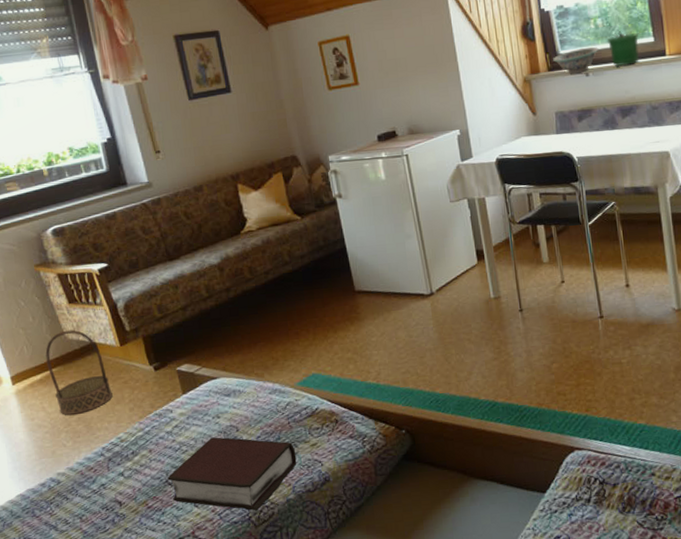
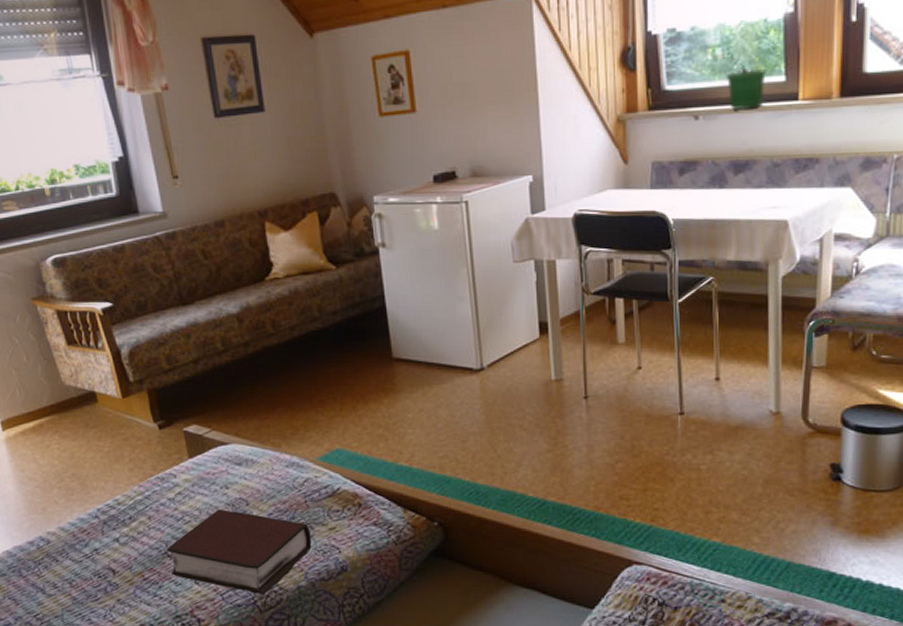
basket: present [45,329,113,415] -> none [39,375,111,469]
decorative bowl: present [553,46,599,74] -> none [656,83,714,116]

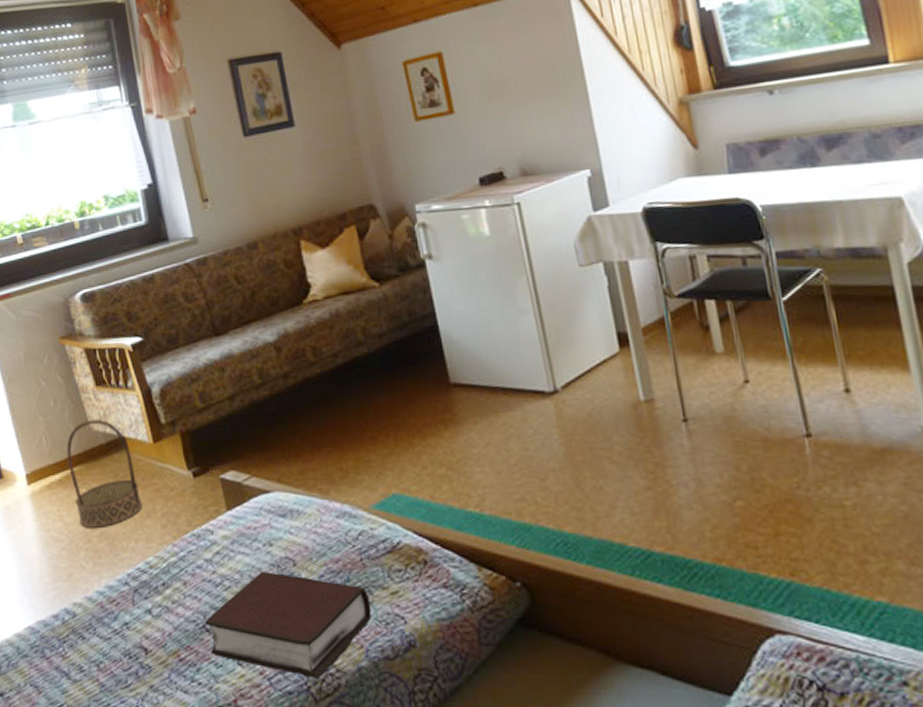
basket: none [39,375,111,469] -> present [66,419,142,528]
planter: present [725,66,769,109] -> none [798,32,848,80]

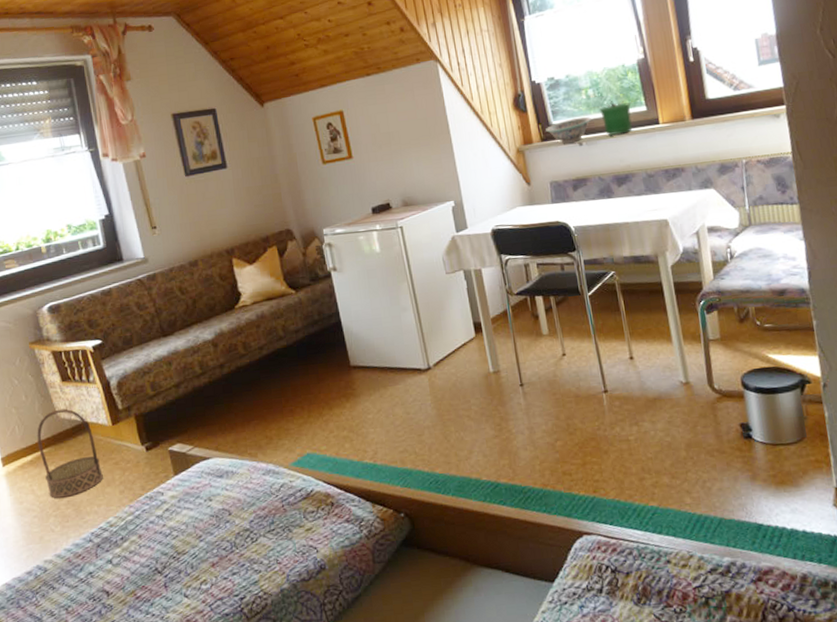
bible: present [205,571,372,678] -> none [157,521,291,601]
decorative bowl: none [720,54,787,93] -> present [546,116,591,144]
planter: none [798,32,848,80] -> present [599,101,633,135]

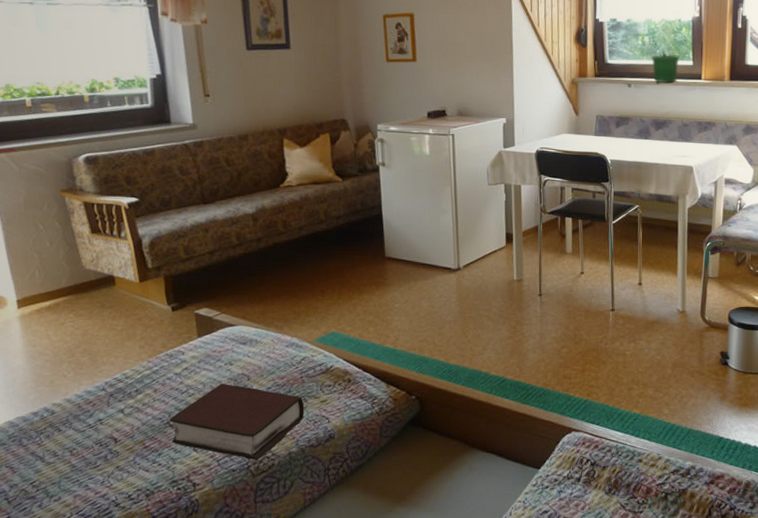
basket: present [37,408,103,498] -> none [58,260,124,346]
bible: none [157,521,291,601] -> present [169,383,305,460]
decorative bowl: present [546,116,591,144] -> none [601,60,643,83]

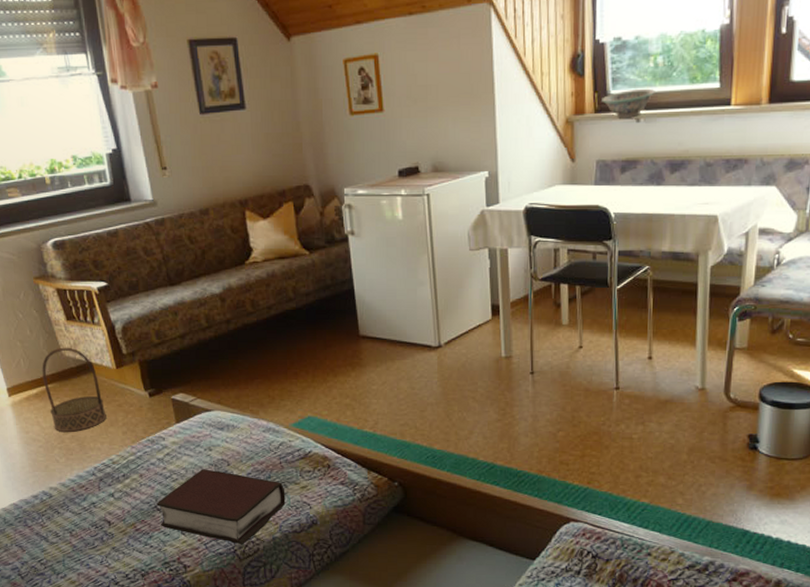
basket: none [58,260,124,346] -> present [42,347,107,432]
decorative bowl: none [601,60,643,83] -> present [602,88,655,119]
planter: present [651,51,682,82] -> none [665,73,705,113]

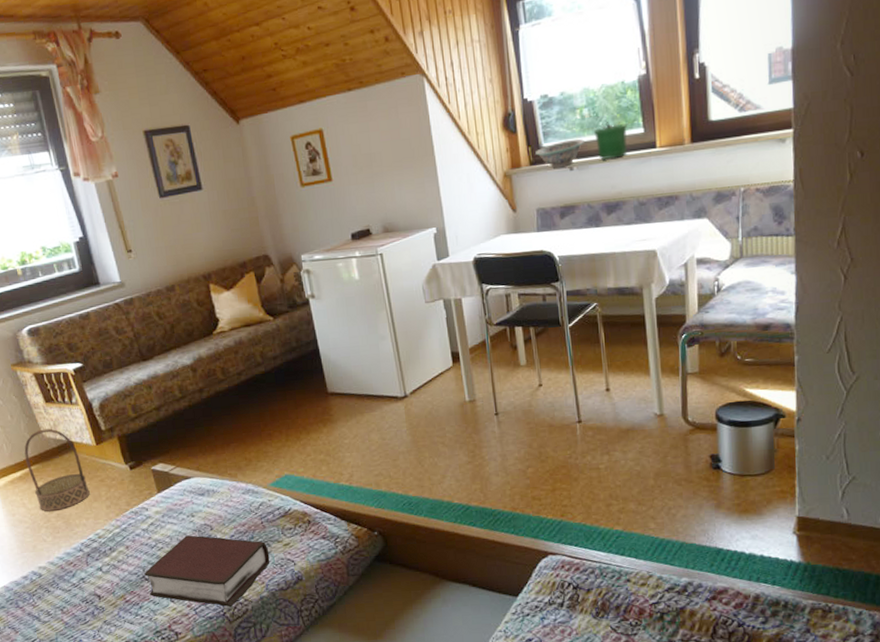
planter: none [665,73,705,113] -> present [593,122,630,159]

